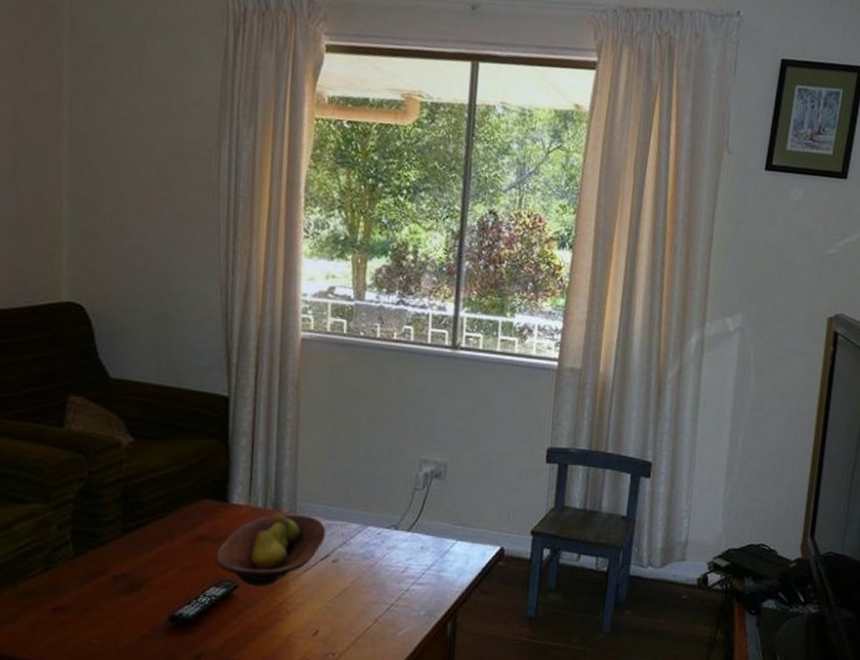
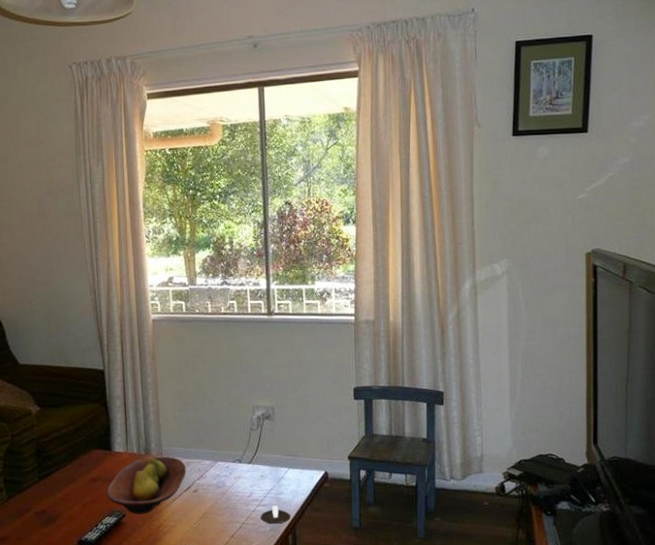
candle: none [415,585,452,608] -> present [261,506,290,524]

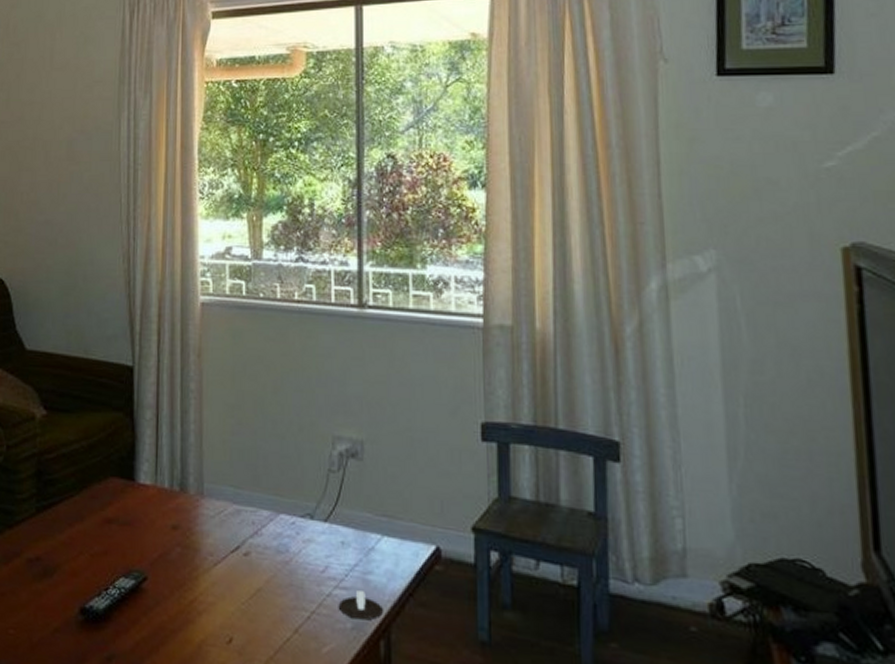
fruit bowl: present [107,457,187,514] -> none [124,496,236,580]

